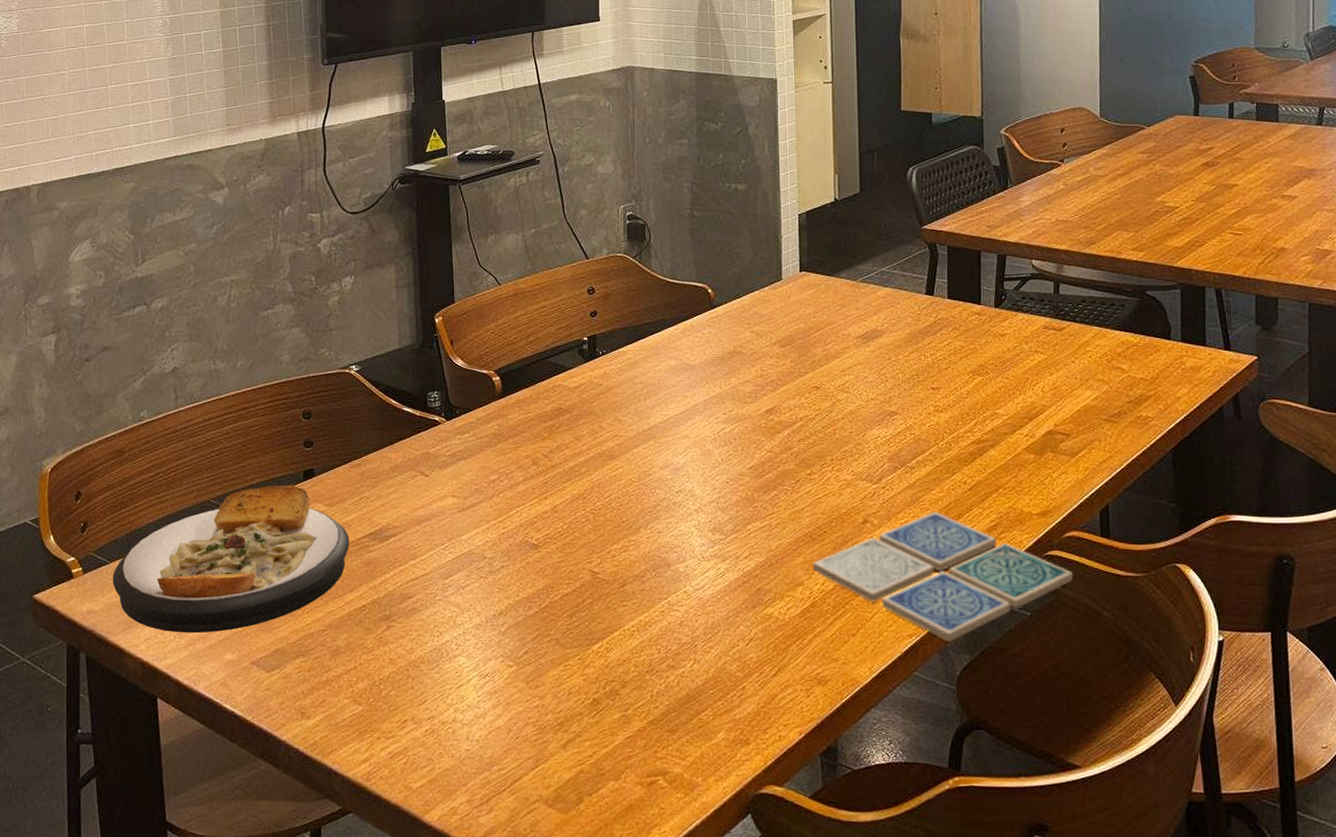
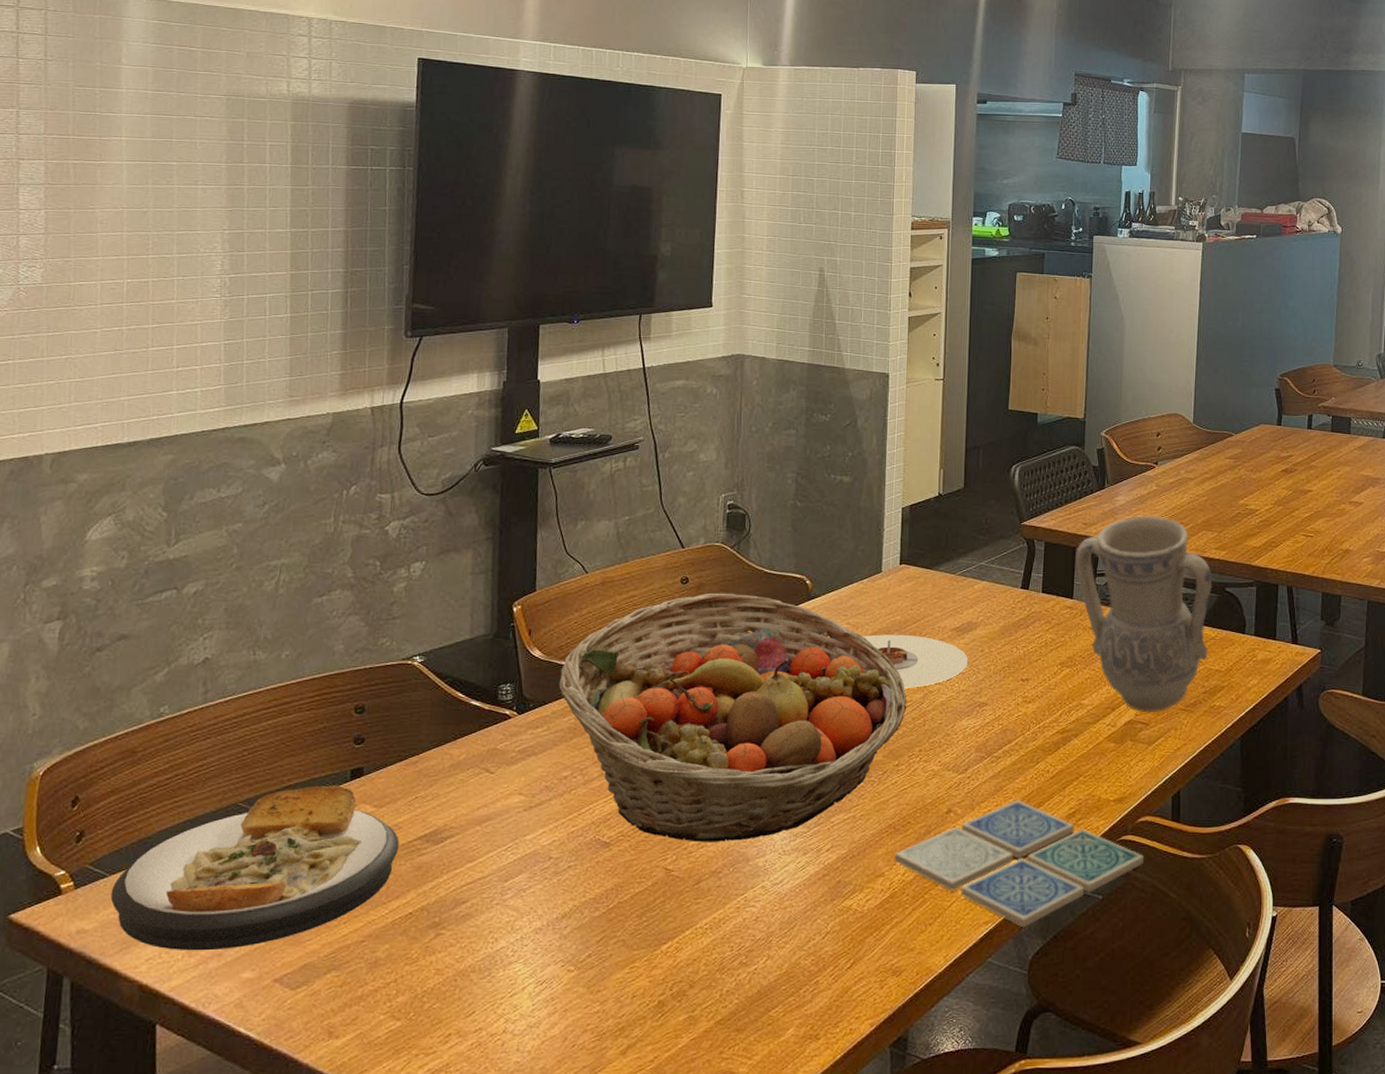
fruit basket: none [481,302,816,547] -> present [559,593,907,842]
plate: none [768,342,876,397] -> present [863,634,969,688]
vase: none [981,216,1130,422] -> present [1076,516,1212,712]

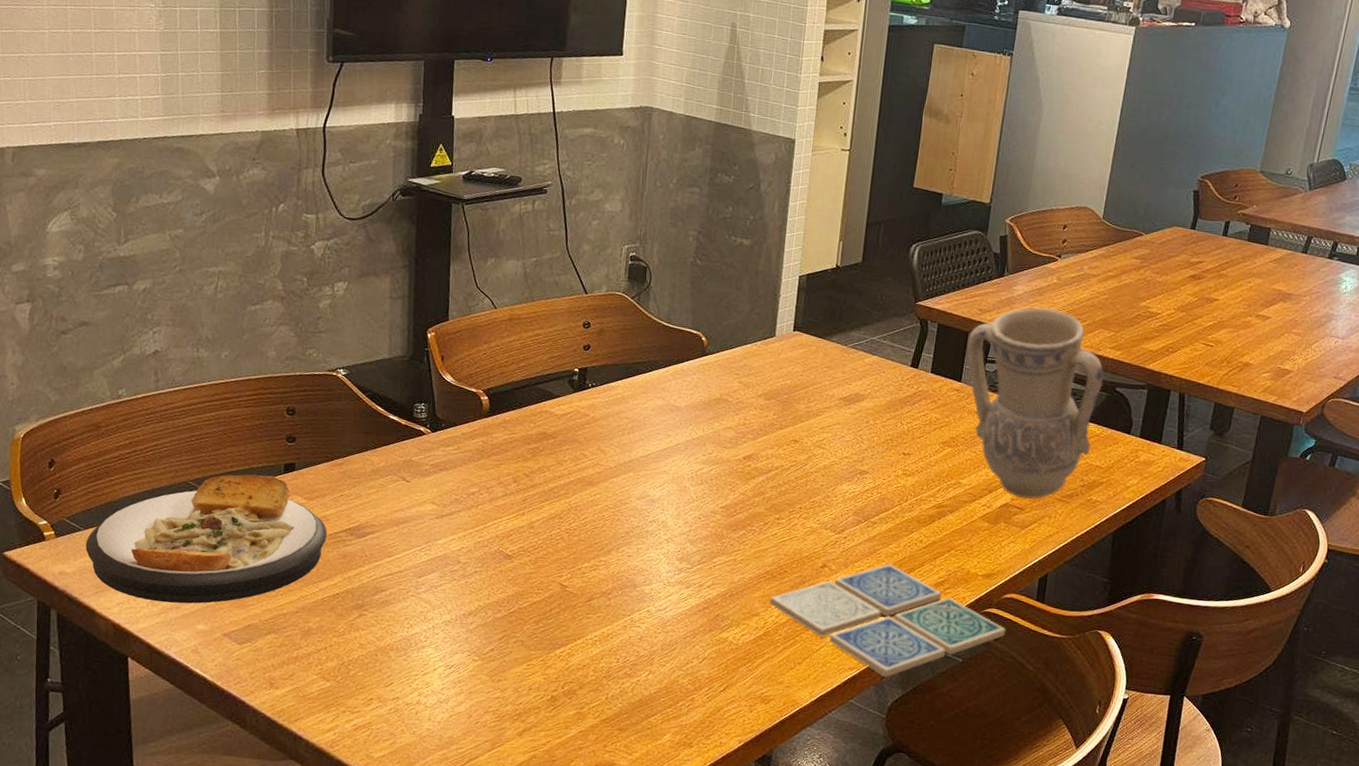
fruit basket: present [559,593,907,842] -> none [468,339,792,569]
plate: present [863,634,969,688] -> none [753,395,854,450]

